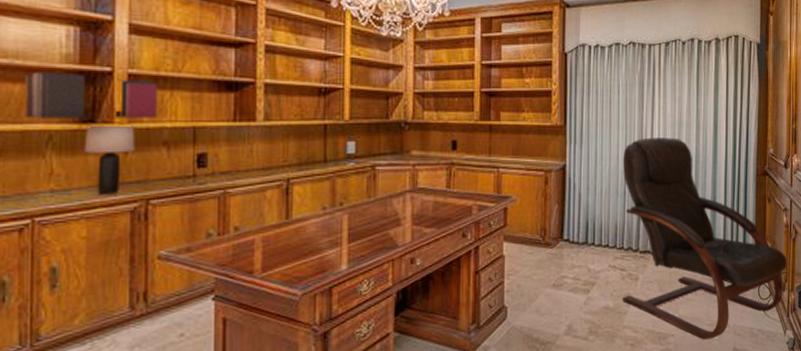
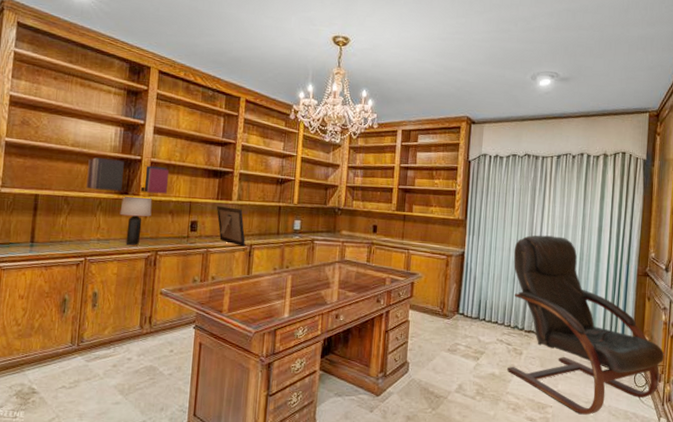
picture frame: none [233,129,280,183] -> present [216,205,246,247]

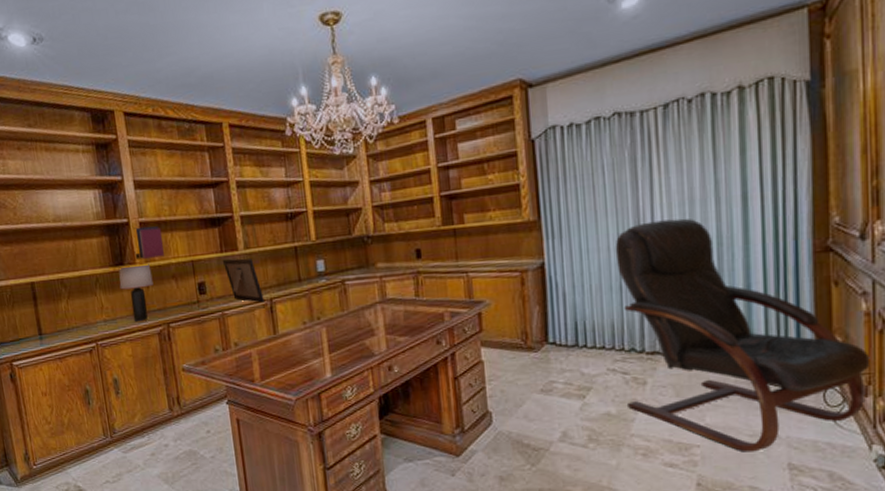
books: present [86,157,124,192] -> none [74,227,116,267]

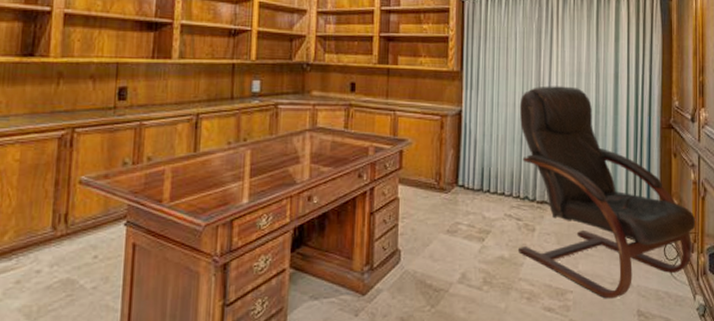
table lamp: present [118,264,154,323] -> none [23,58,67,123]
books: present [133,226,164,260] -> none [50,18,89,54]
picture frame: present [222,258,264,303] -> none [151,65,190,117]

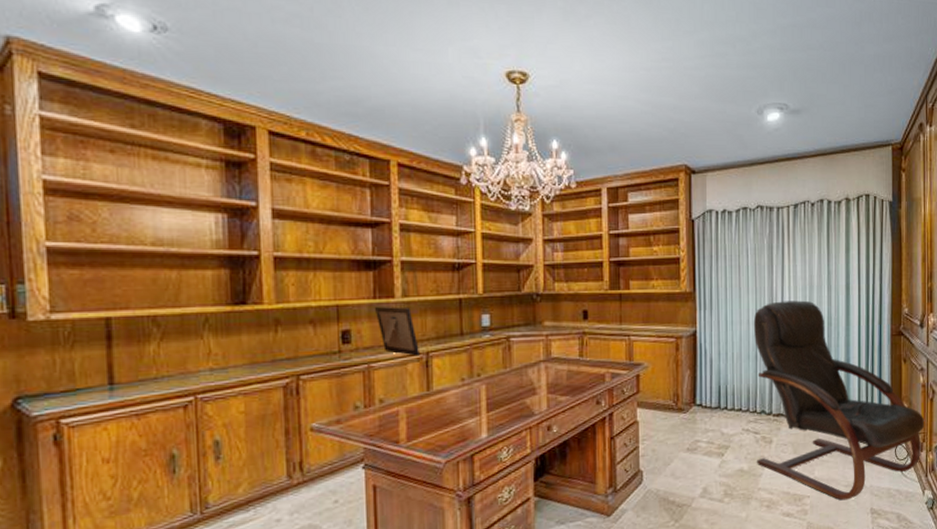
picture frame: none [151,65,190,117] -> present [374,306,419,356]

